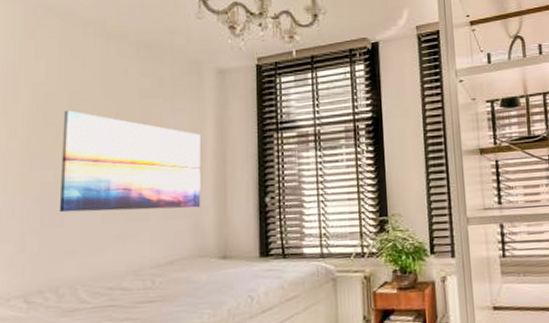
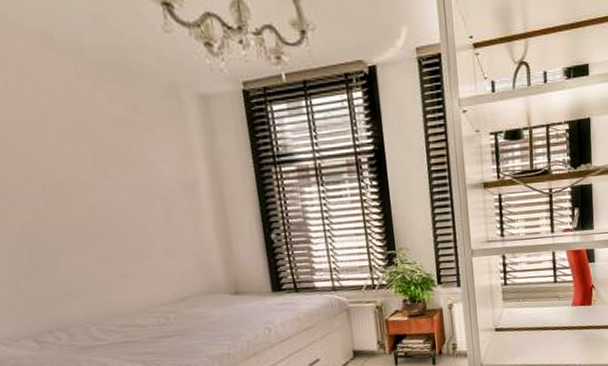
wall art: present [59,110,201,213] -> none [27,141,204,254]

